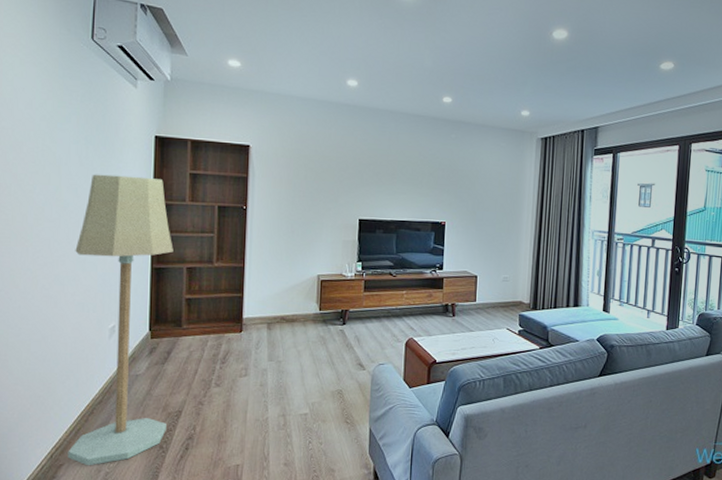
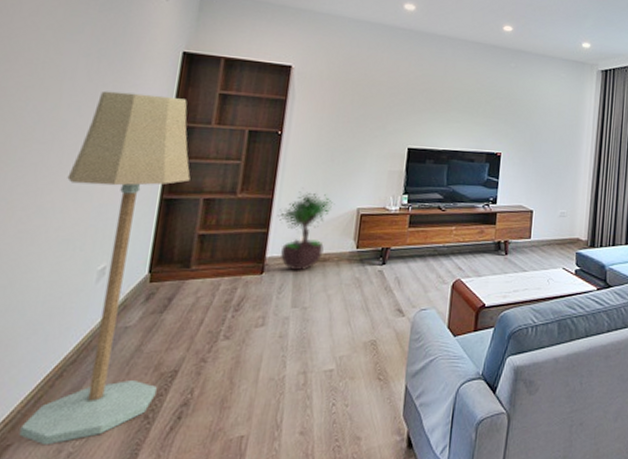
potted tree: none [249,260,298,330] -> present [277,191,335,271]

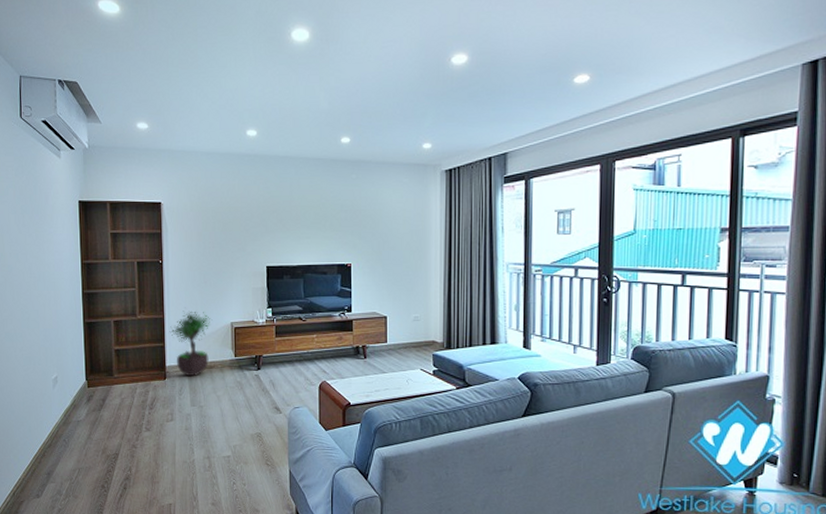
floor lamp: present [19,91,191,446] -> none [20,239,106,503]

